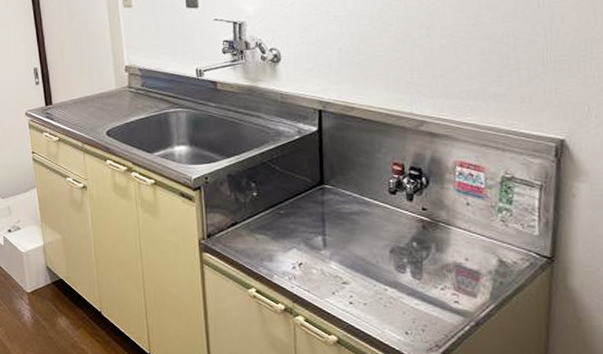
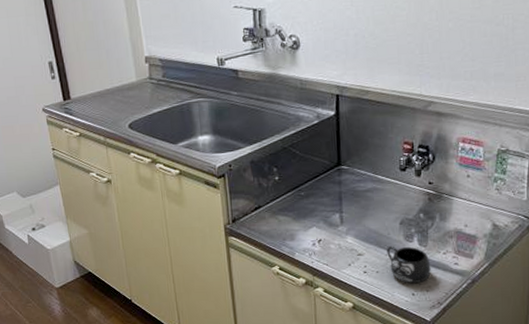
mug: none [375,276,427,320] -> present [387,246,431,283]

